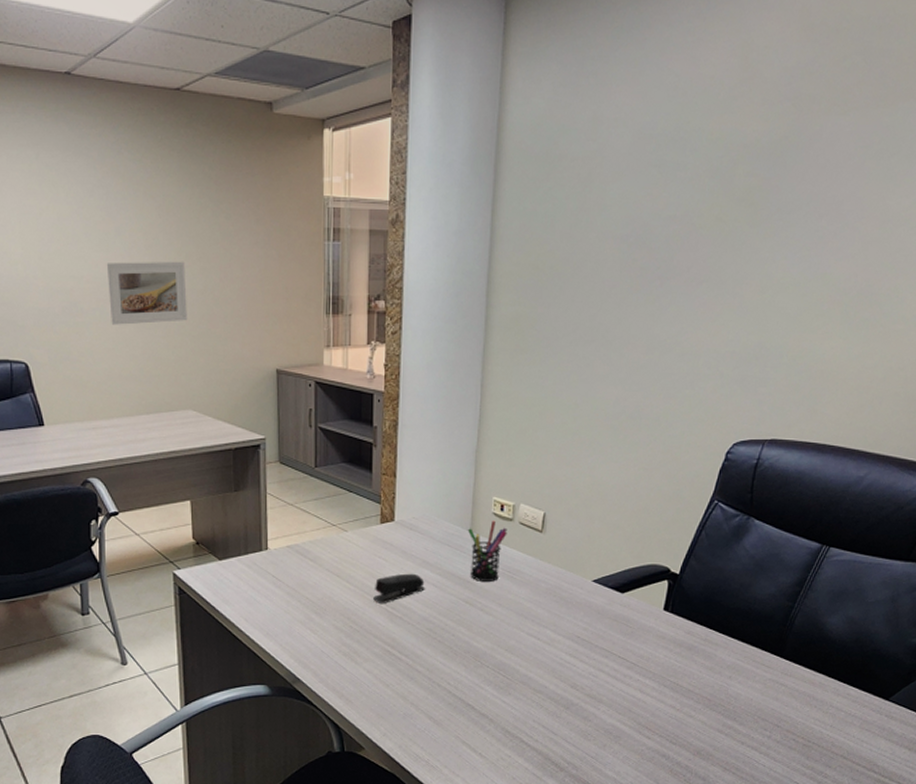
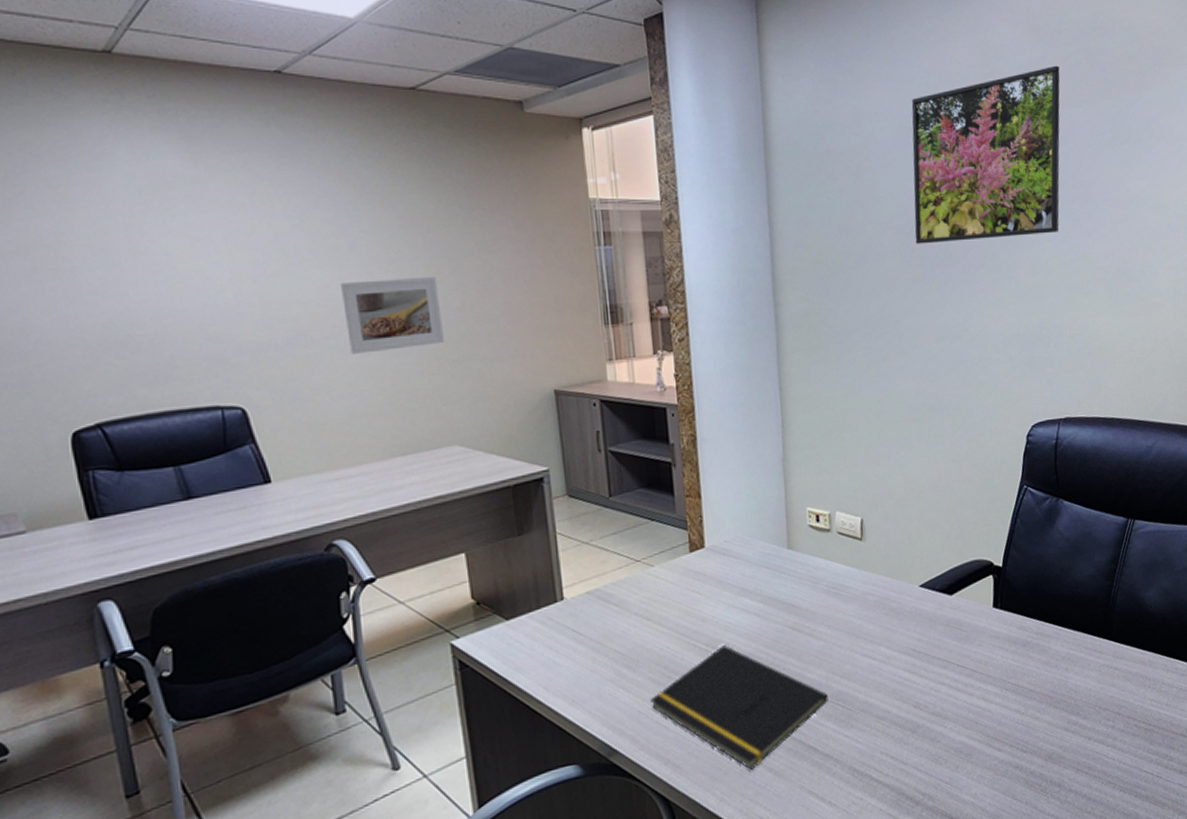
notepad: none [332,607,491,715] -> present [650,645,829,770]
stapler: present [373,573,426,603] -> none [691,604,748,645]
pen holder: present [467,520,508,582] -> none [784,533,827,604]
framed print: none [638,69,831,255] -> present [911,65,1060,244]

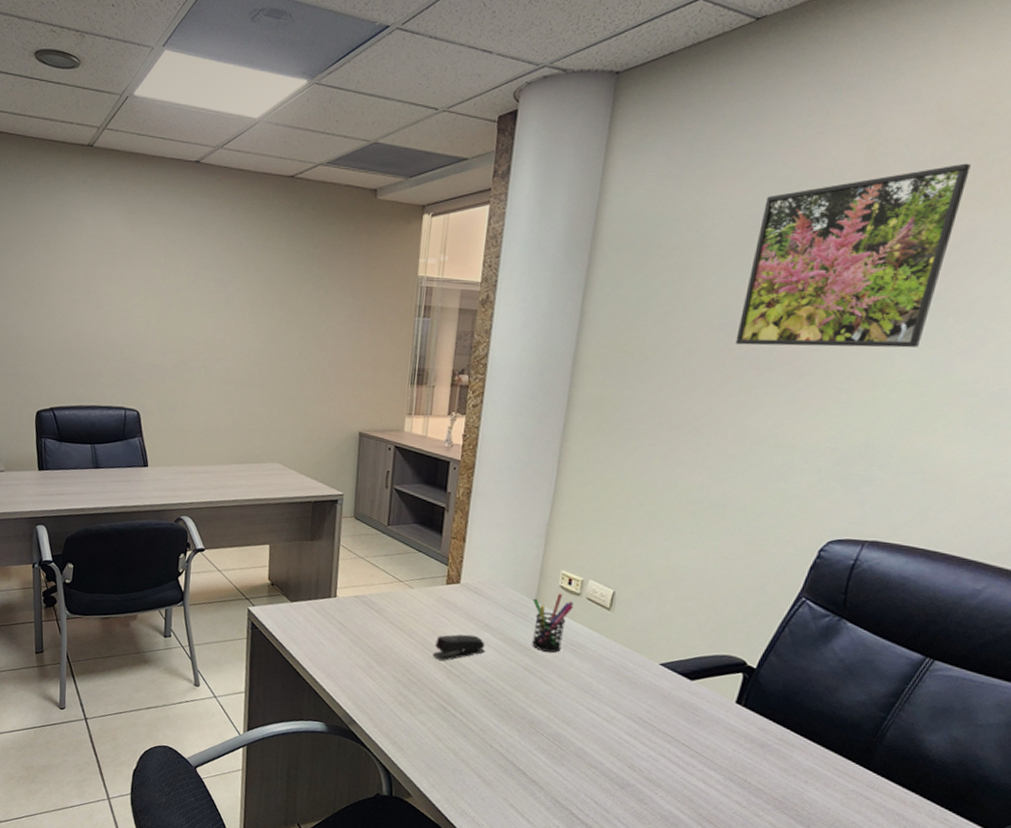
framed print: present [339,276,444,354] -> none [214,327,285,383]
notepad: present [650,645,829,770] -> none [389,666,546,771]
stapler: none [691,604,748,645] -> present [433,634,486,661]
pen holder: none [784,533,827,604] -> present [531,593,574,653]

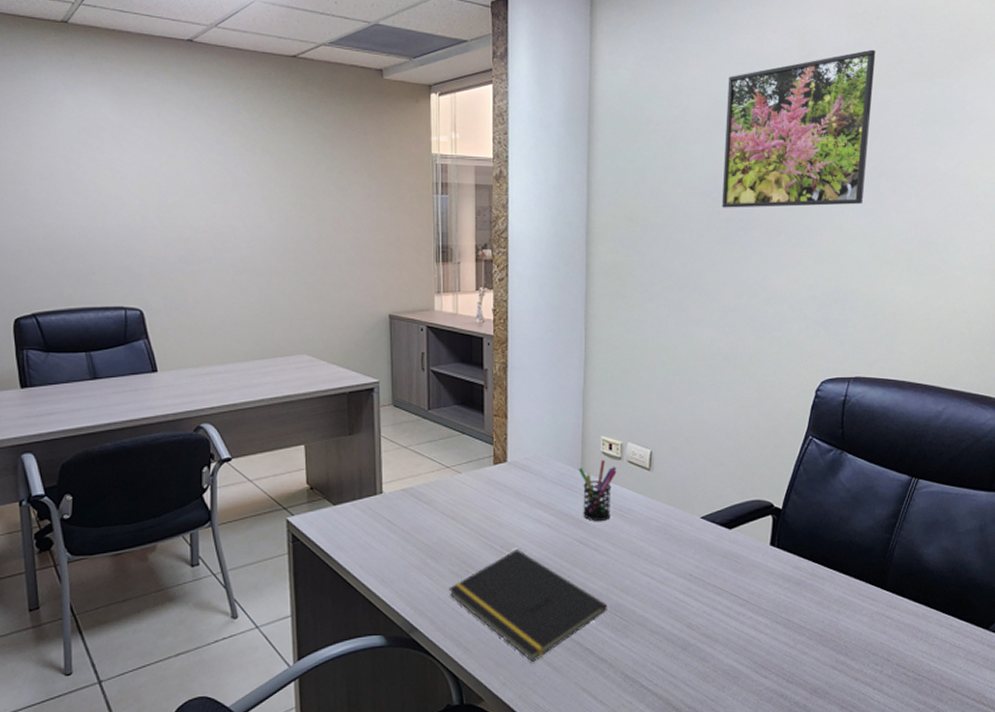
notepad: none [389,666,546,771] -> present [449,549,607,662]
stapler: present [433,634,486,661] -> none [489,514,540,546]

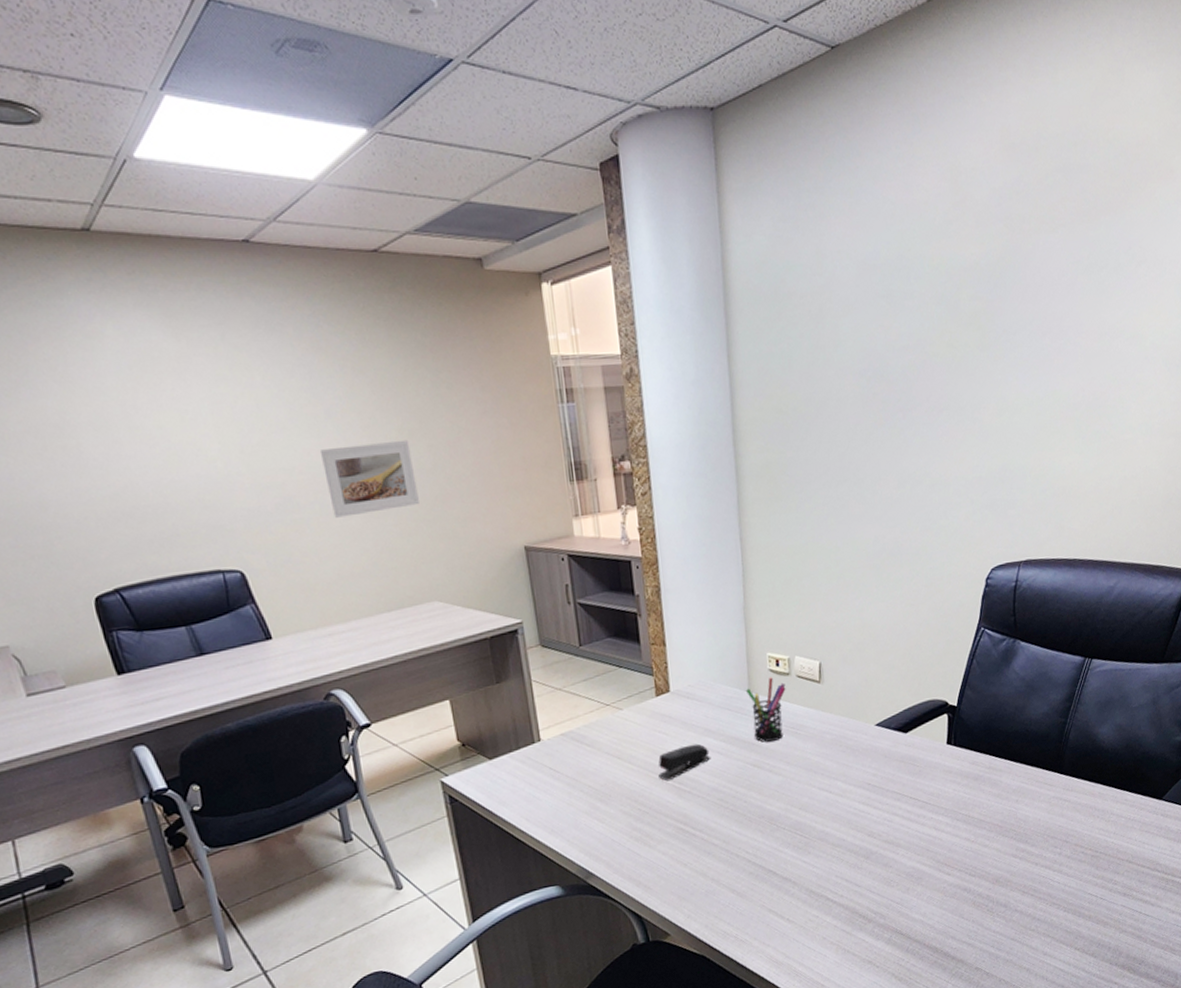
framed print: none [223,212,302,273] -> present [319,439,419,518]
notepad: present [449,549,607,662] -> none [622,781,787,891]
stapler: none [489,514,540,546] -> present [658,743,711,780]
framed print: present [722,49,876,208] -> none [876,187,1036,388]

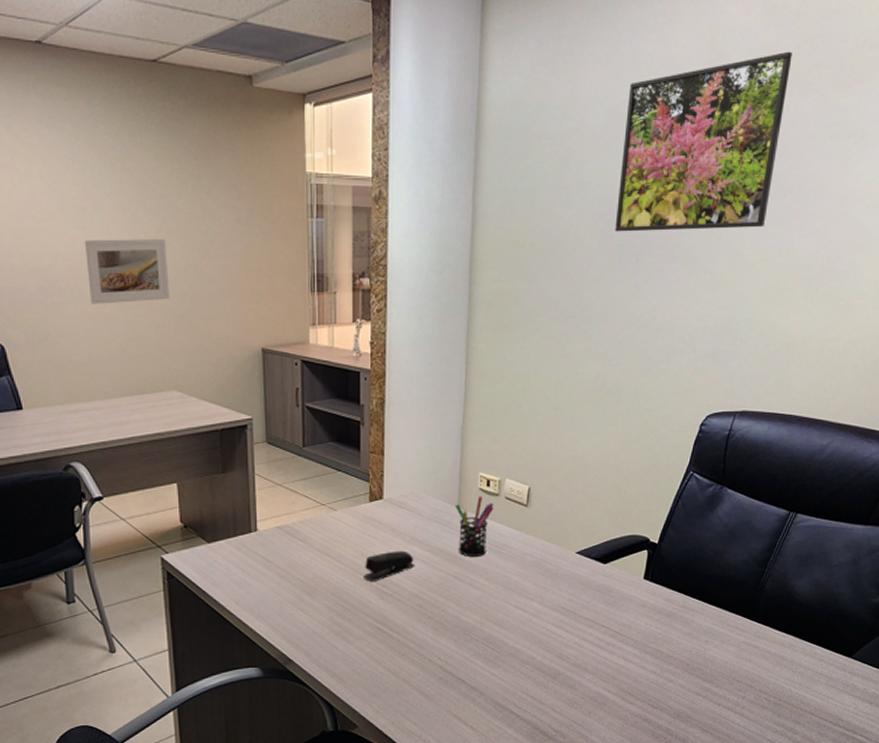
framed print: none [876,187,1036,388] -> present [615,51,792,232]

